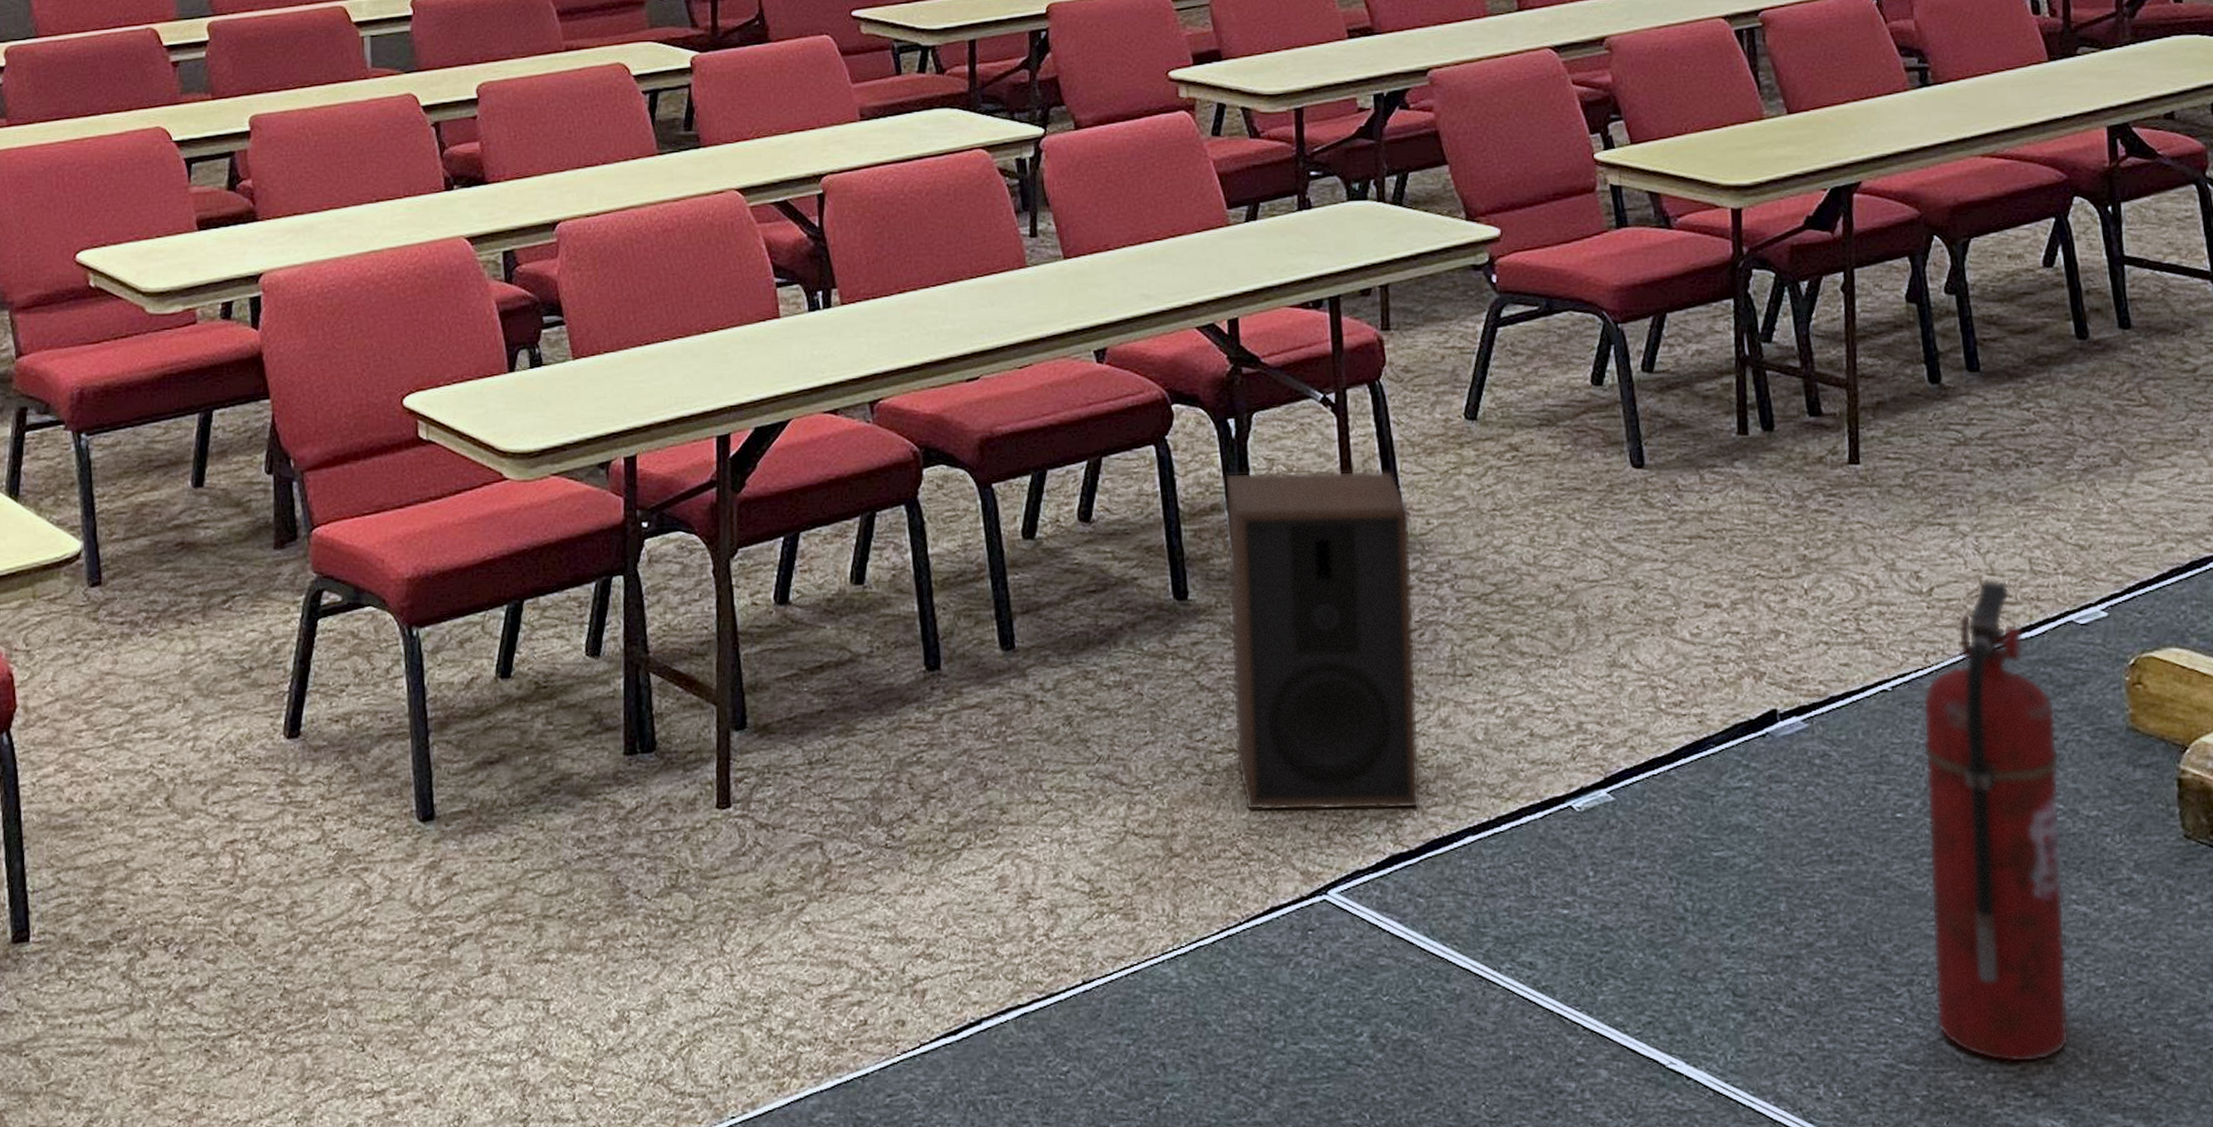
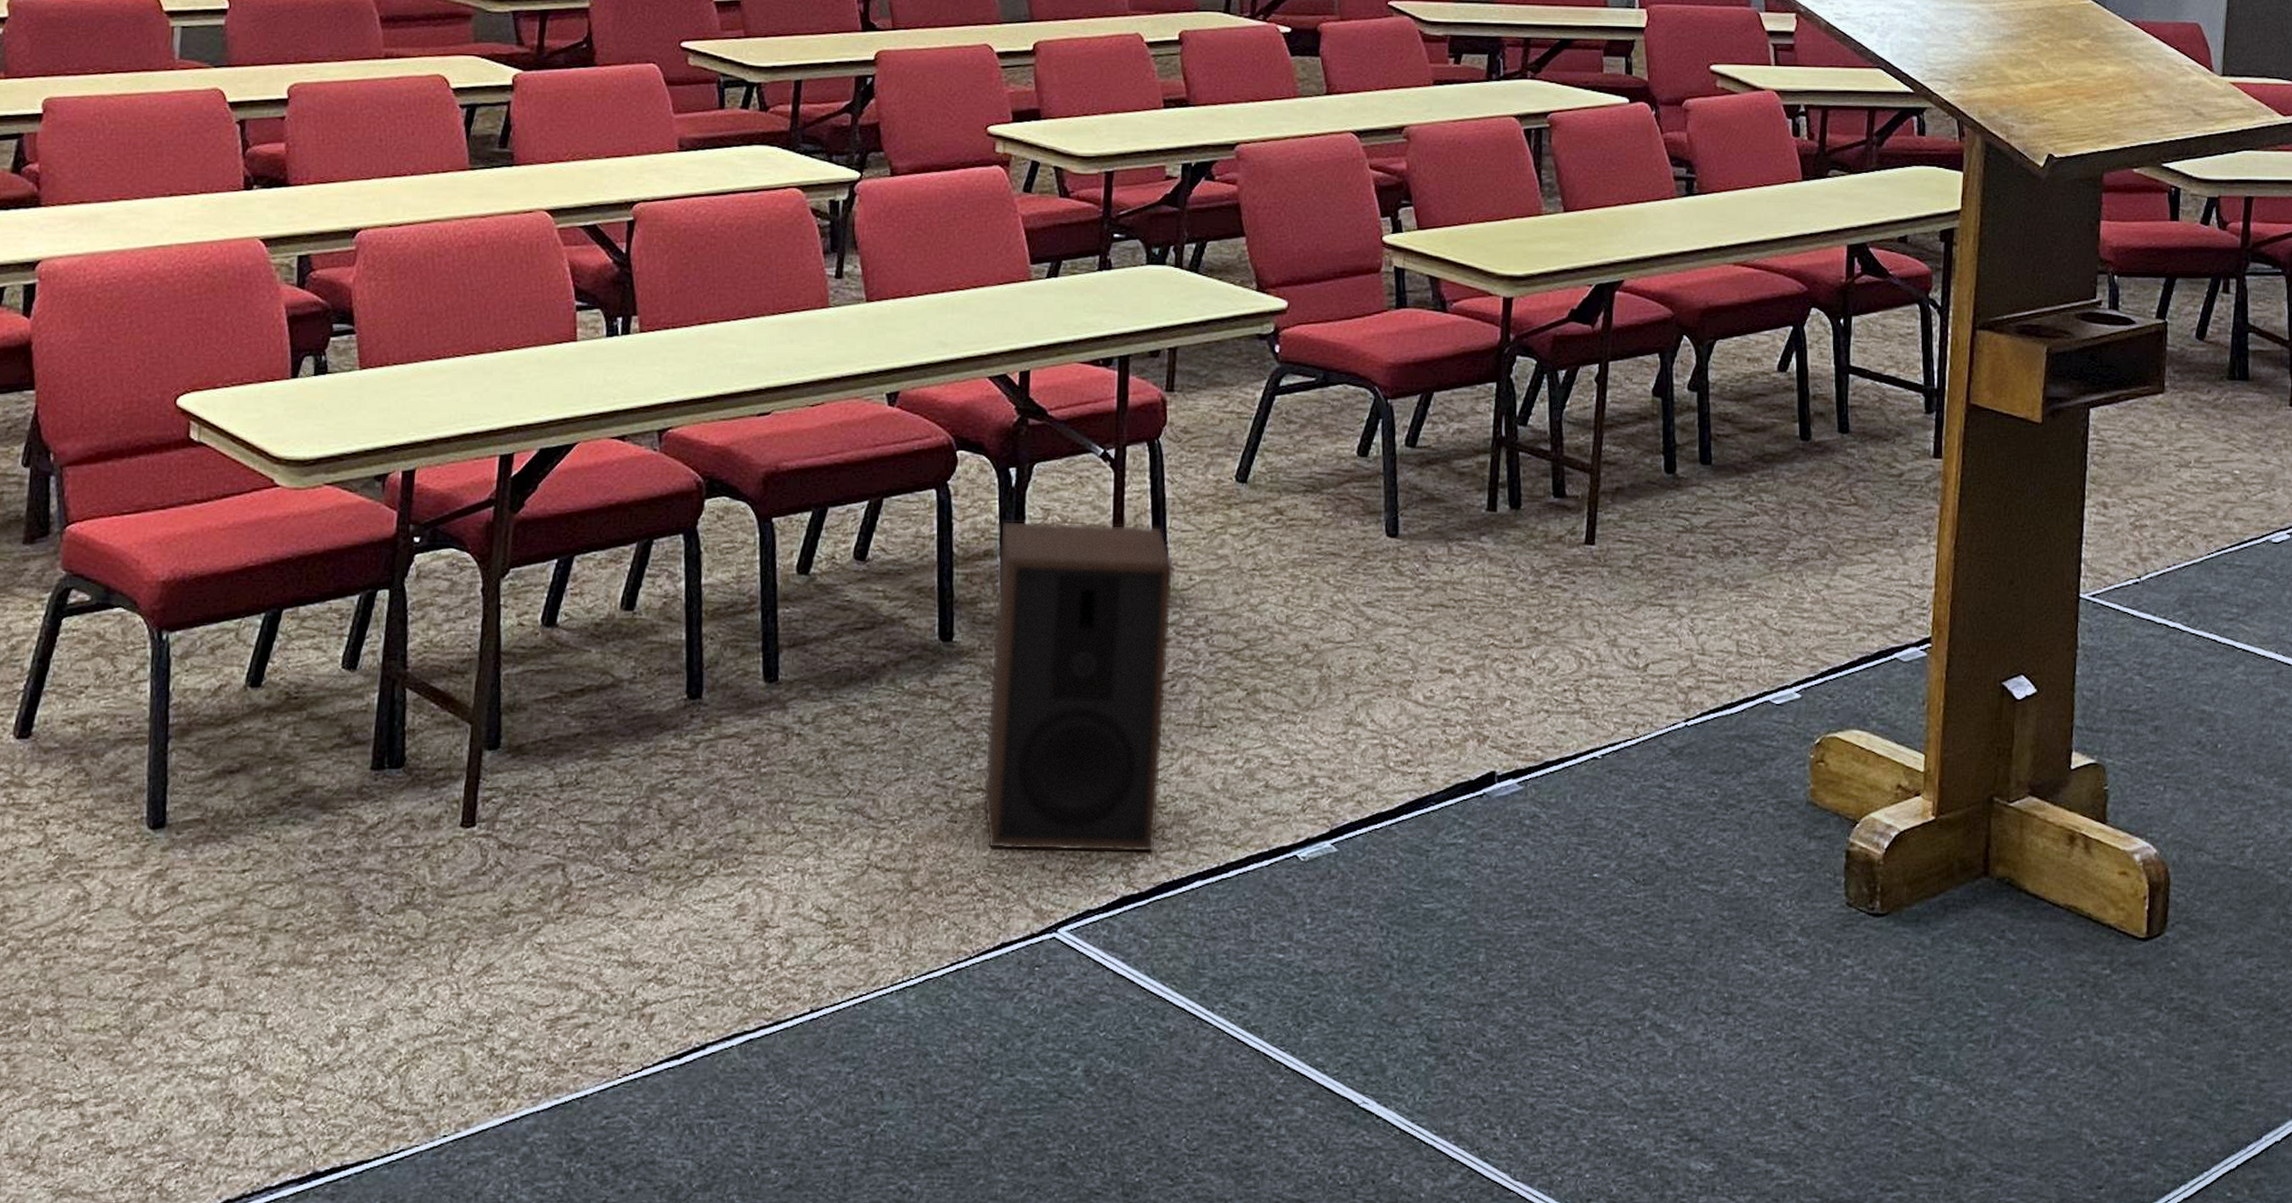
fire extinguisher: present [1922,579,2070,1063] -> none [1609,659,1745,1110]

